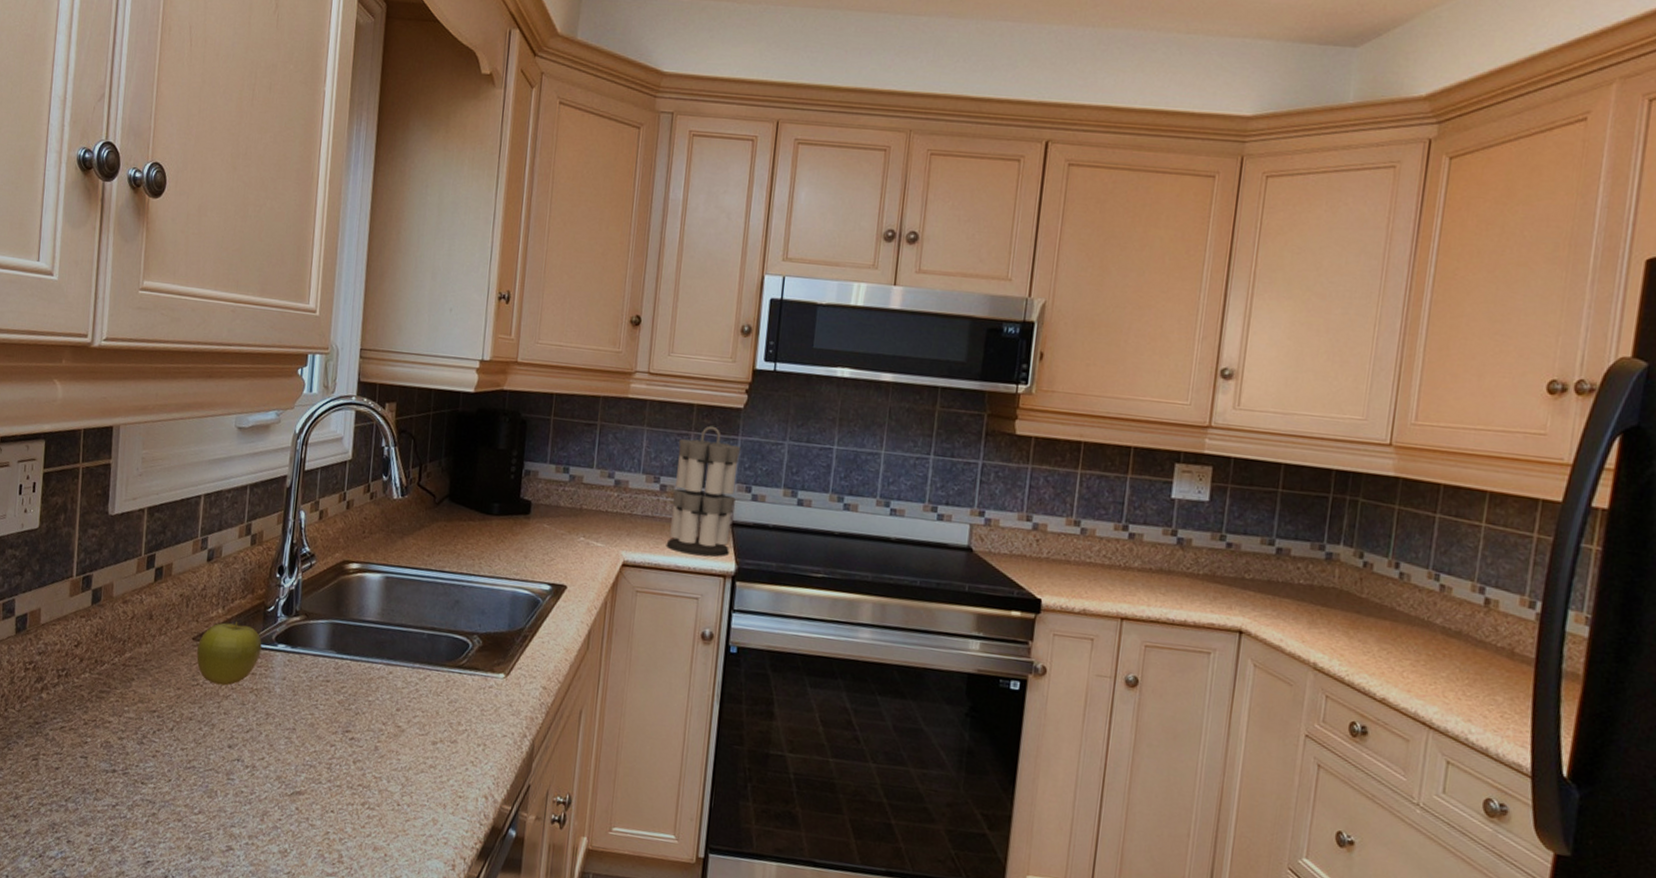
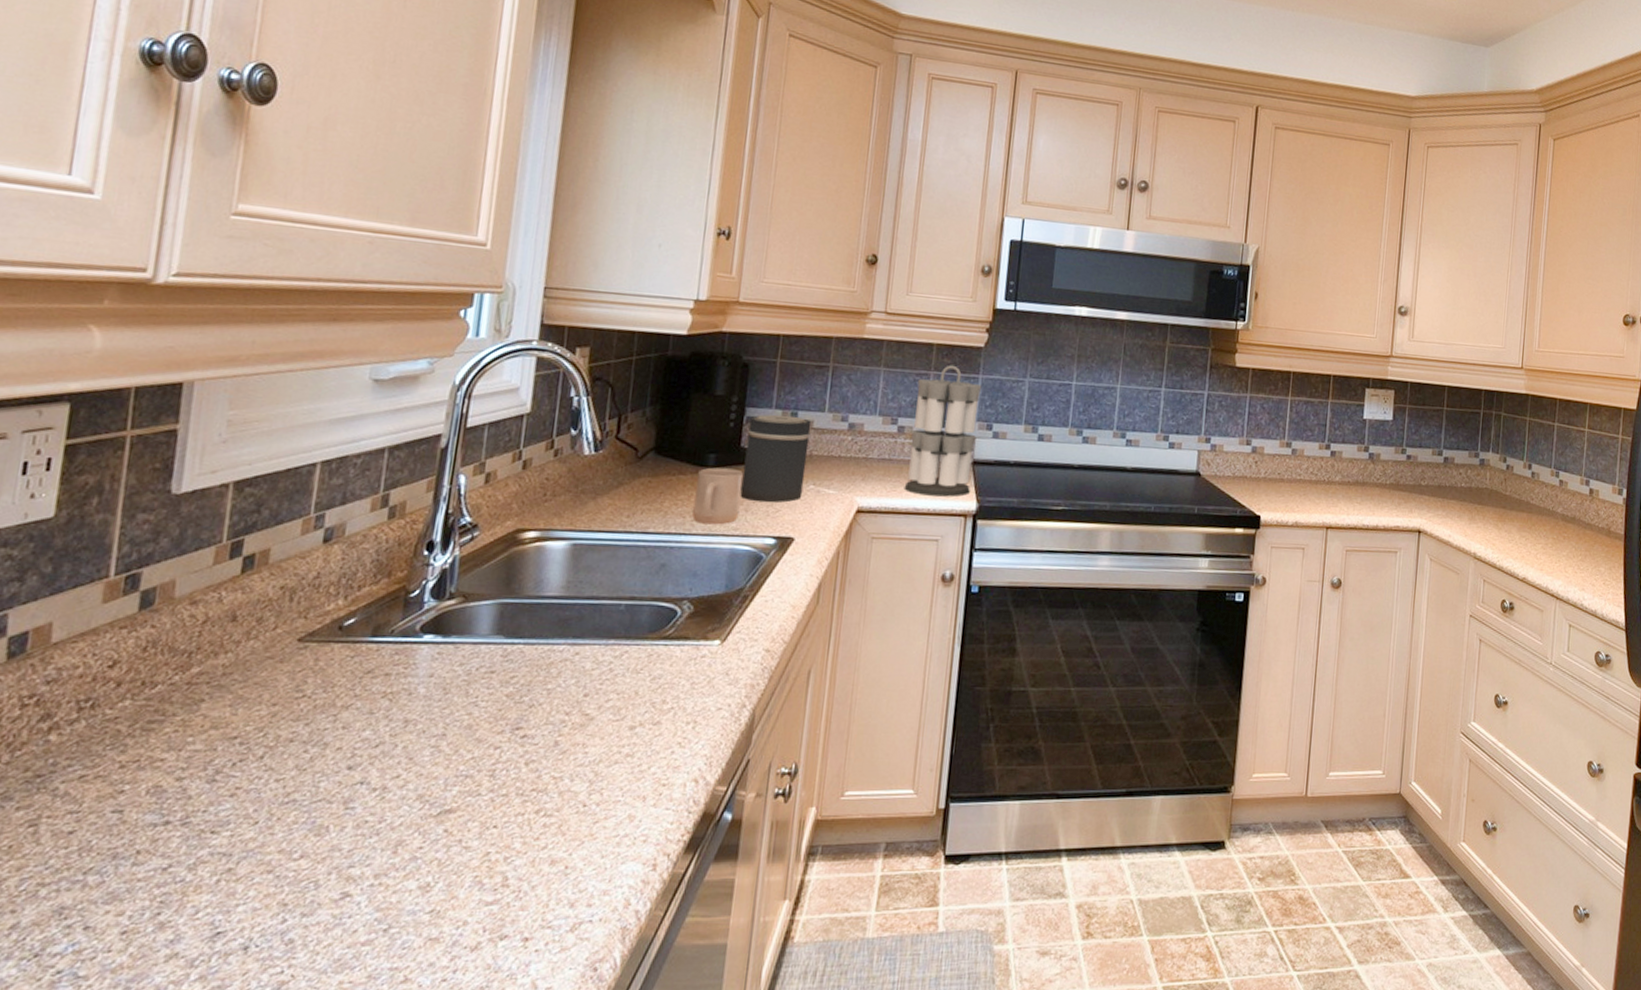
fruit: present [196,622,262,686] -> none [303,613,401,694]
mug: none [480,516,524,569] -> present [692,467,744,525]
cylinder: none [520,468,582,553] -> present [740,414,812,503]

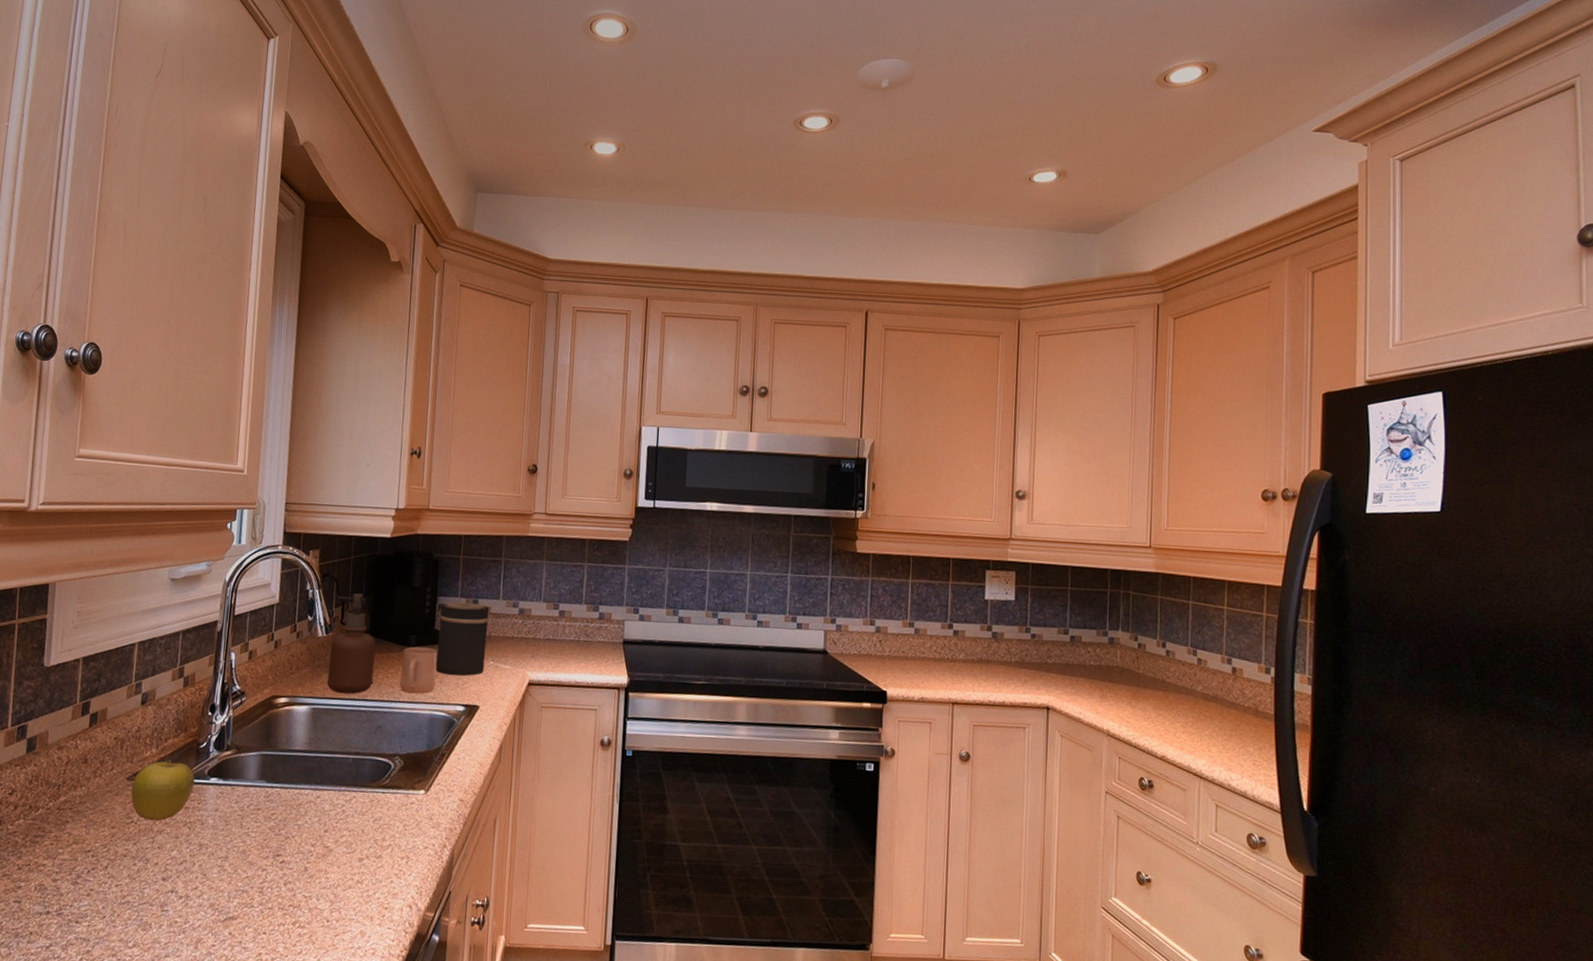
fruit: none [303,613,401,694] -> present [131,760,195,821]
soap dispenser: none [595,402,663,527] -> present [327,593,376,695]
spice rack: present [904,365,982,498] -> none [566,557,628,673]

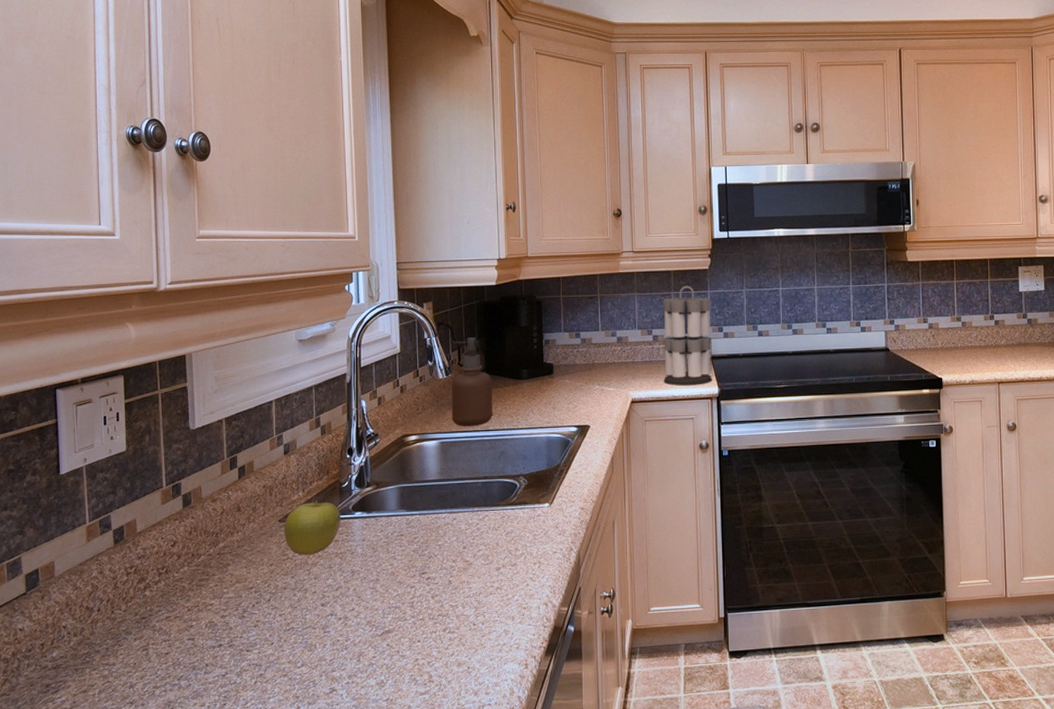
mug: present [400,646,438,695] -> none [517,379,549,421]
cylinder: present [435,602,490,677] -> none [547,336,591,402]
spice rack: none [566,557,628,673] -> present [663,285,713,386]

